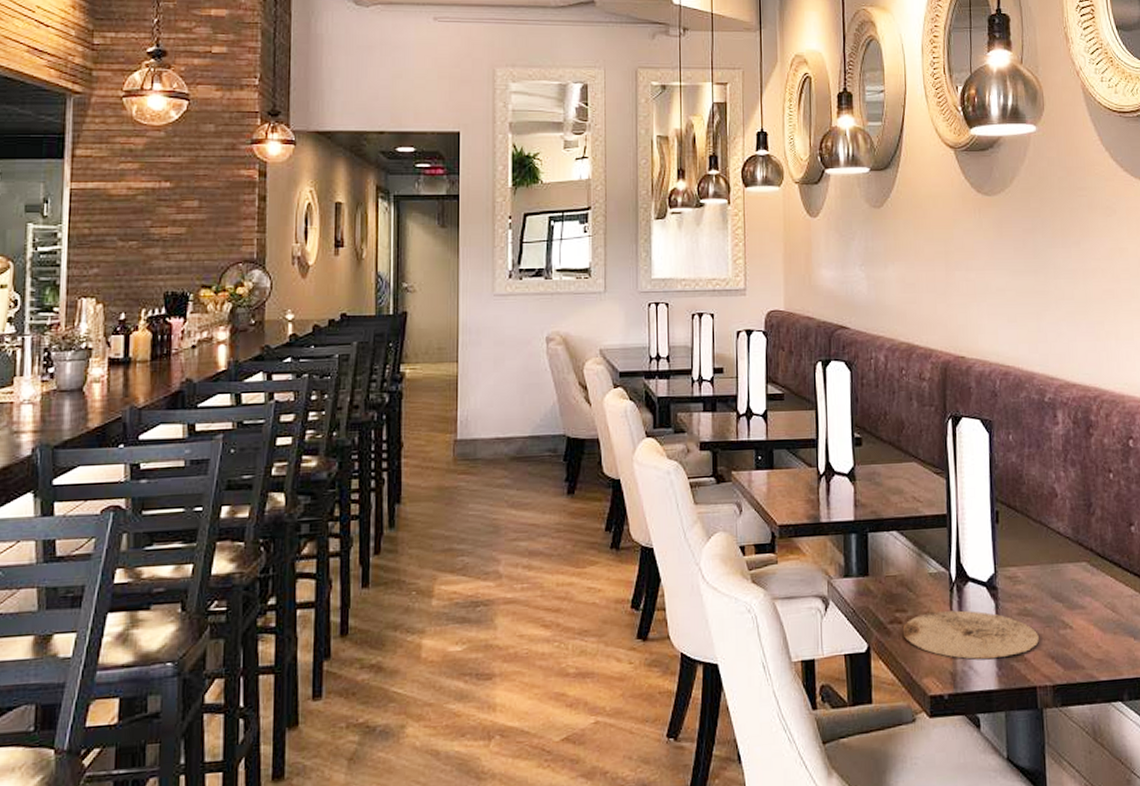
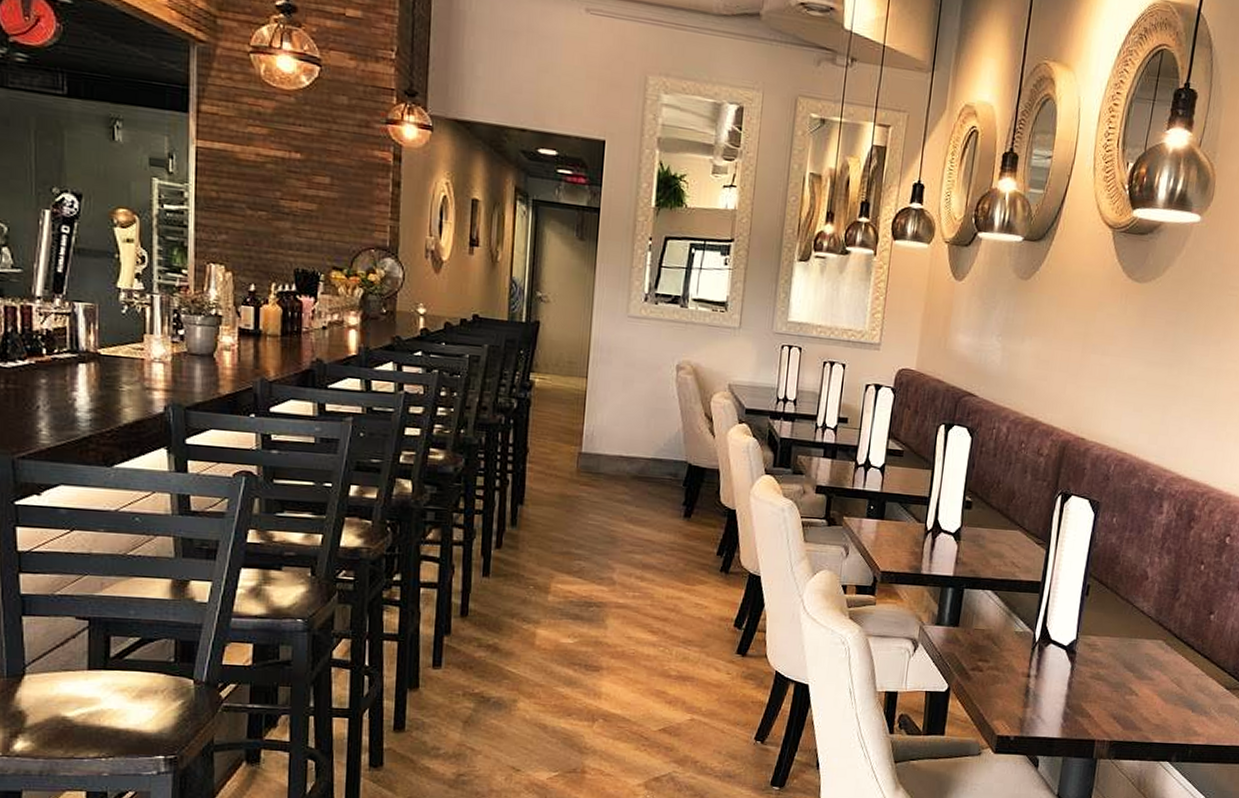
plate: present [902,610,1039,660] -> none [982,665,1106,712]

